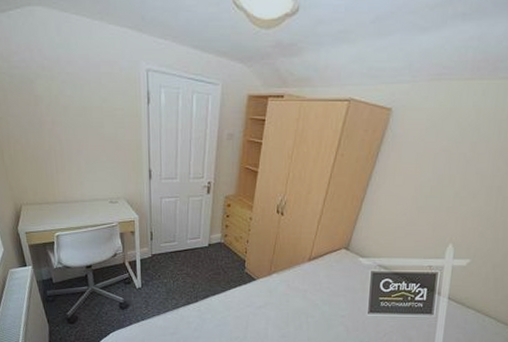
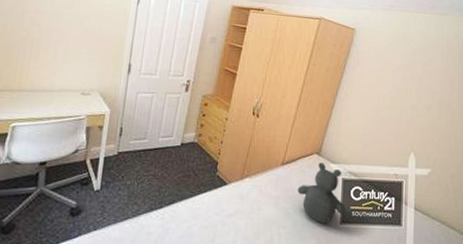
teddy bear: none [325,257,375,313] -> present [297,162,346,224]

